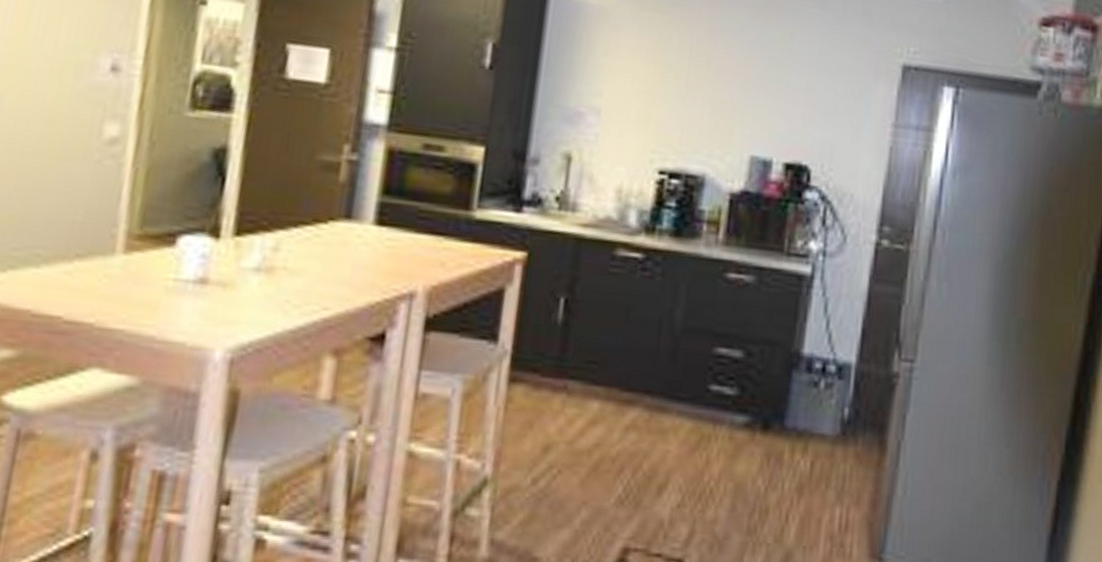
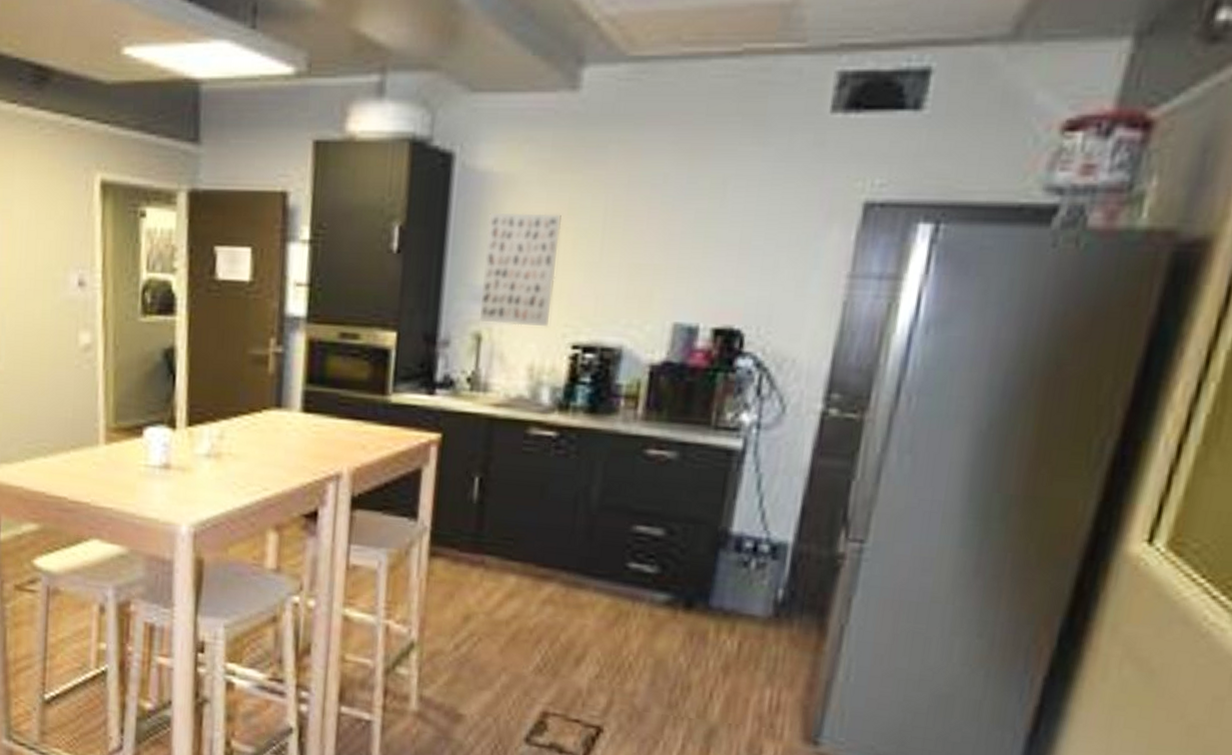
wall art: none [569,41,652,152] -> present [479,213,562,327]

